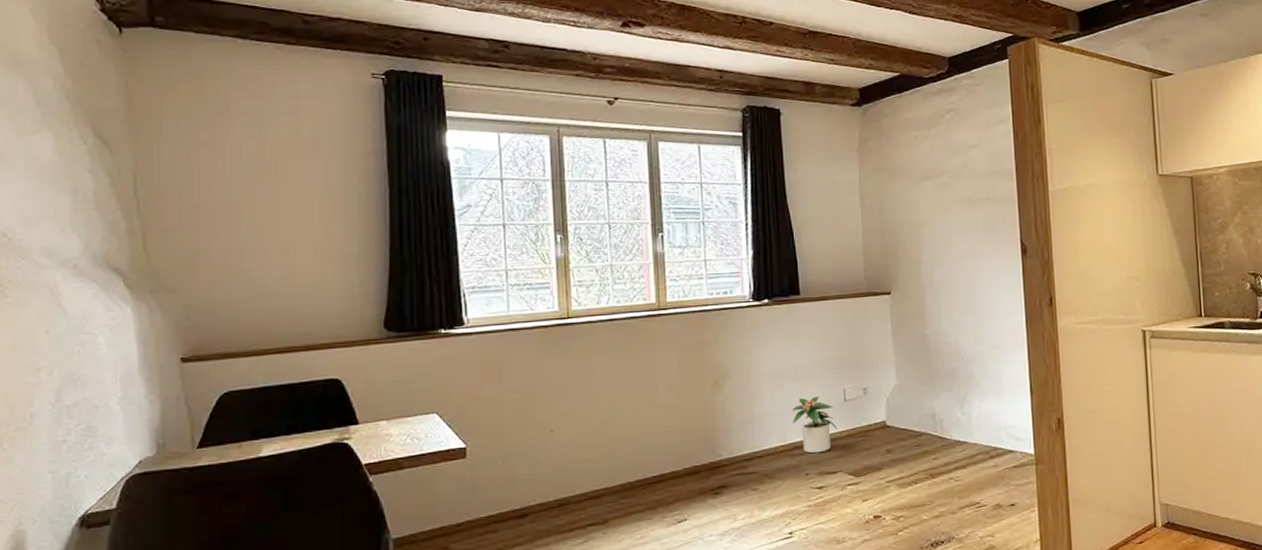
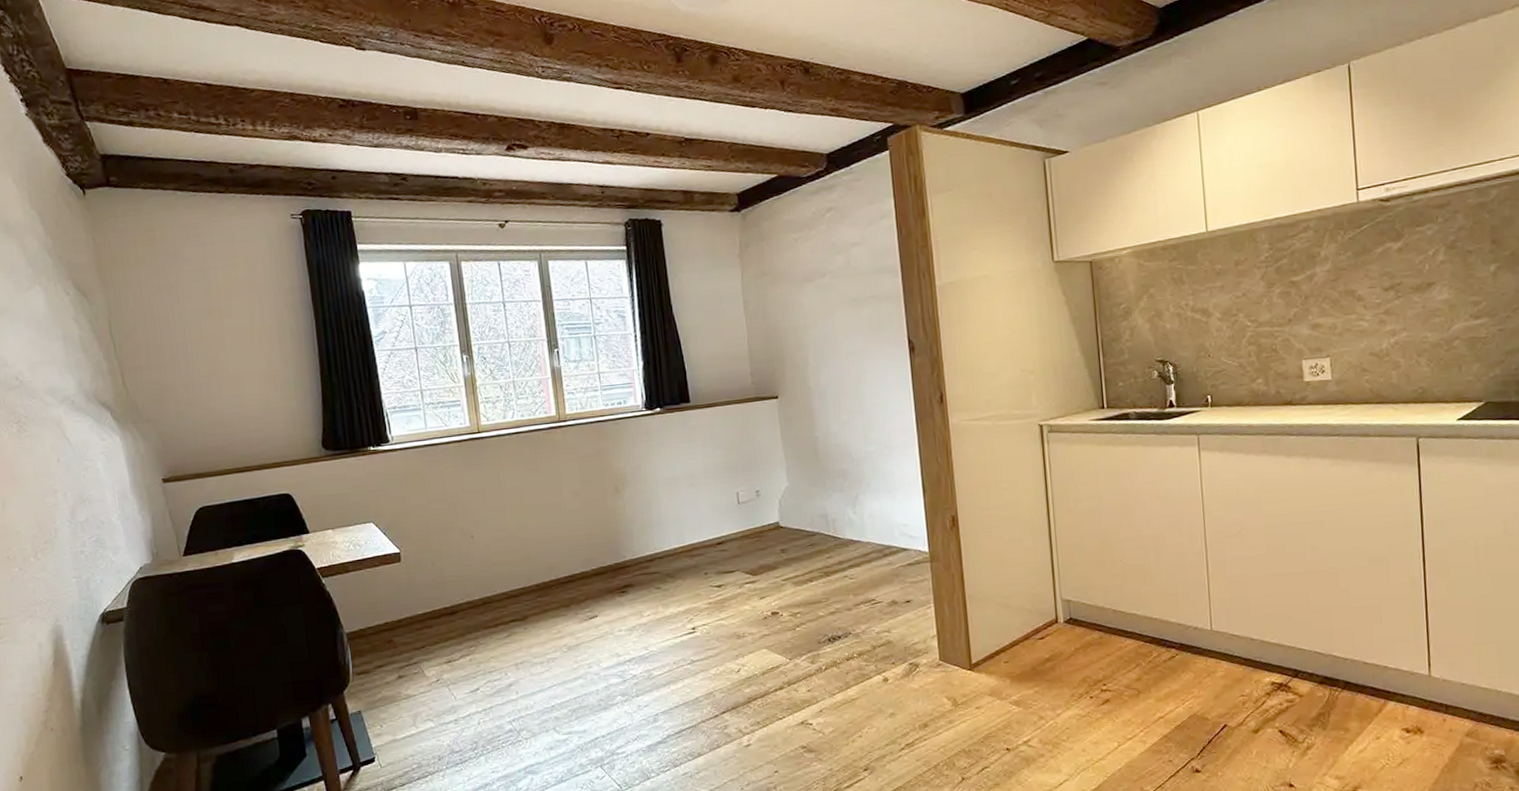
potted plant: present [791,396,837,454] -> none [688,500,732,554]

